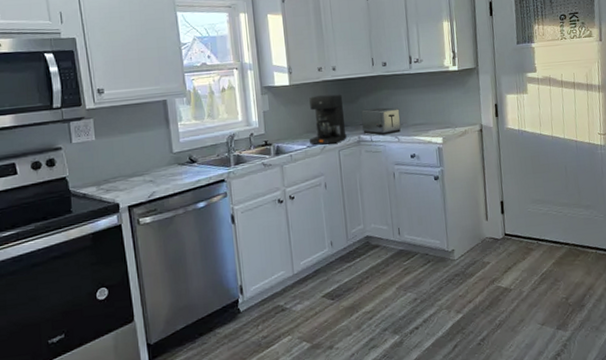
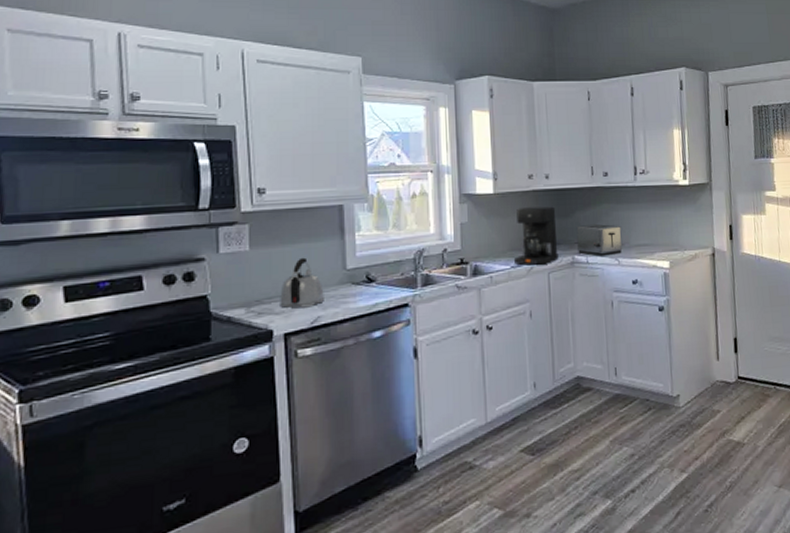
kettle: none [122,144,157,186] -> present [280,257,324,308]

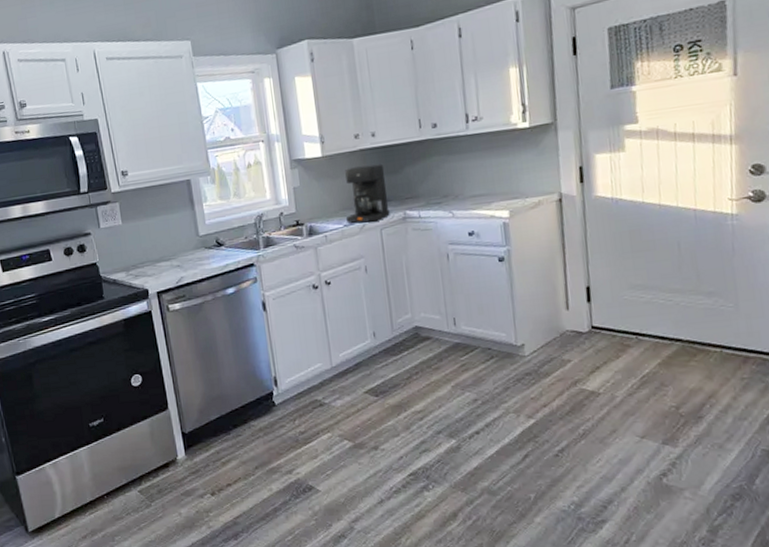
kettle: present [280,257,324,308] -> none [149,227,184,271]
toaster: present [576,223,623,256] -> none [406,177,457,210]

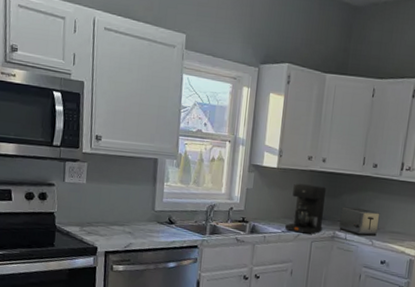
toaster: none [406,177,457,210] -> present [339,206,380,237]

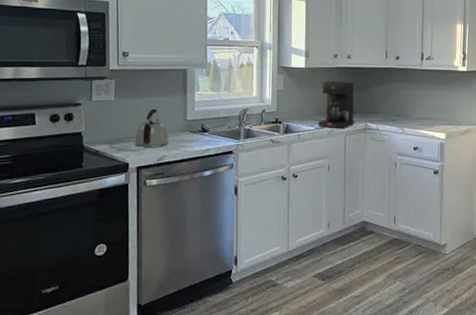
kettle: none [104,195,137,235] -> present [135,108,169,148]
toaster: present [339,206,380,237] -> none [370,98,408,125]

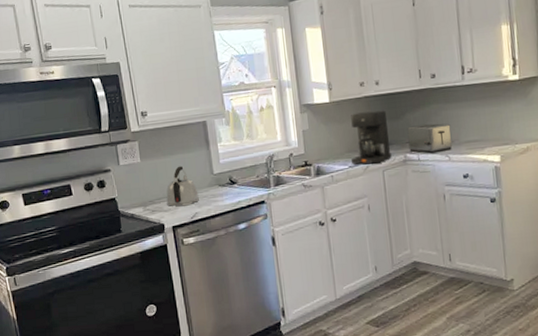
toaster: none [370,98,408,125] -> present [407,123,453,154]

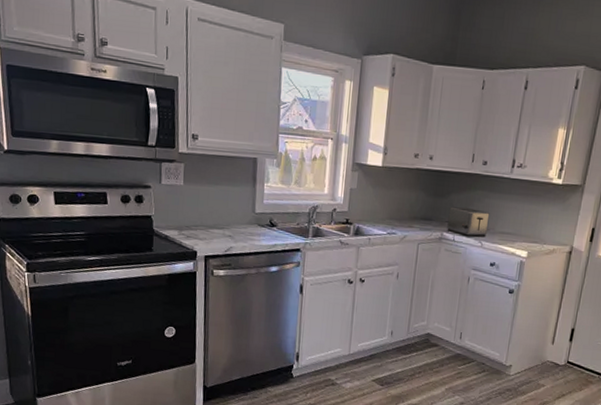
kettle: present [166,165,199,206] -> none [203,197,237,239]
coffee maker: present [350,110,392,165] -> none [390,183,434,236]

